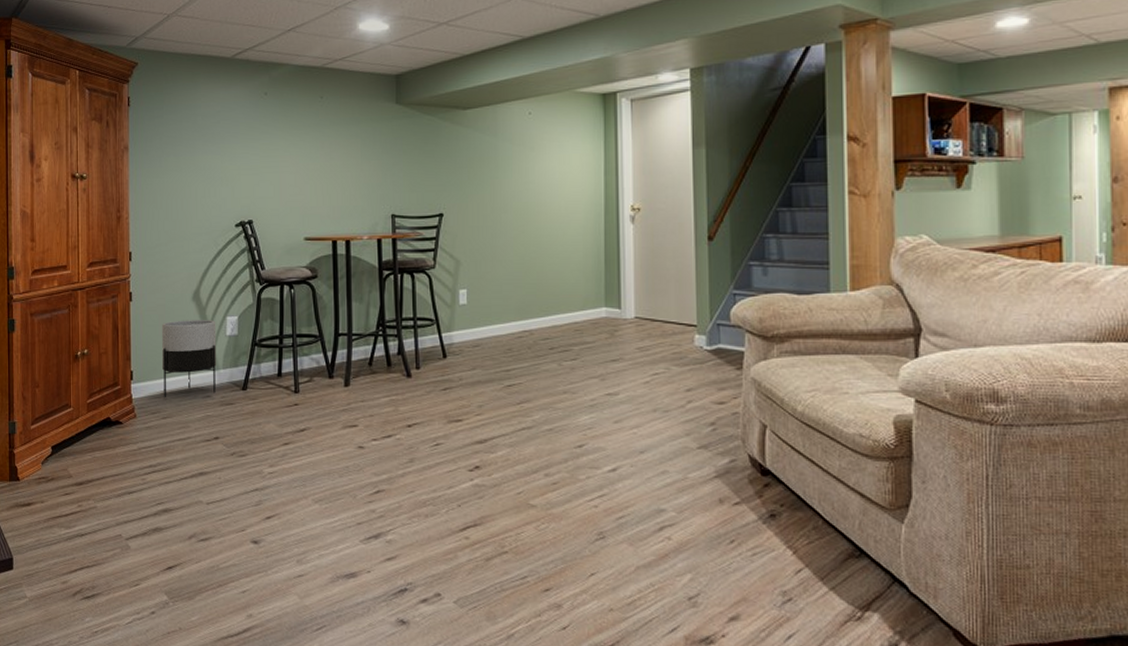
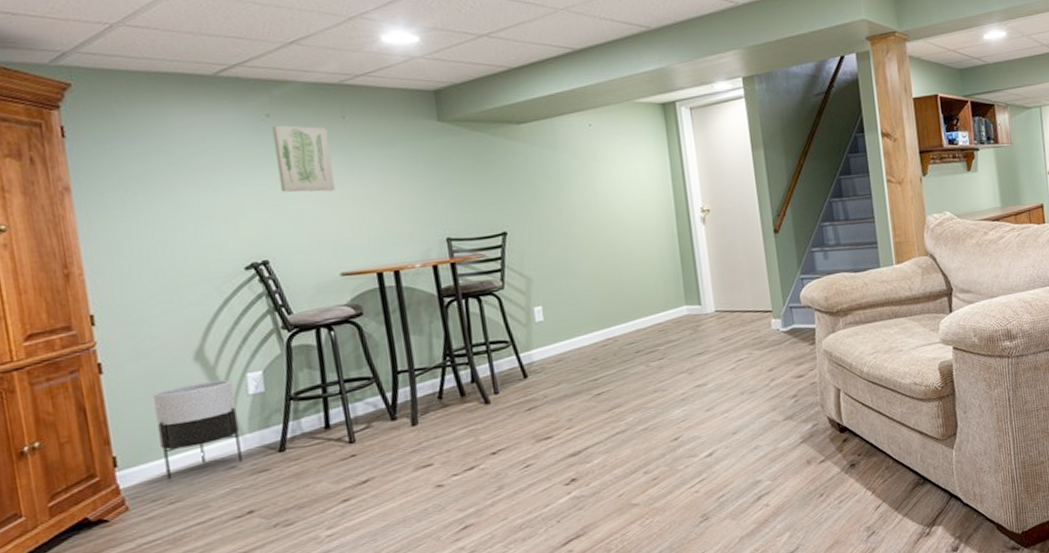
wall art: none [268,102,308,163] -> present [272,125,335,192]

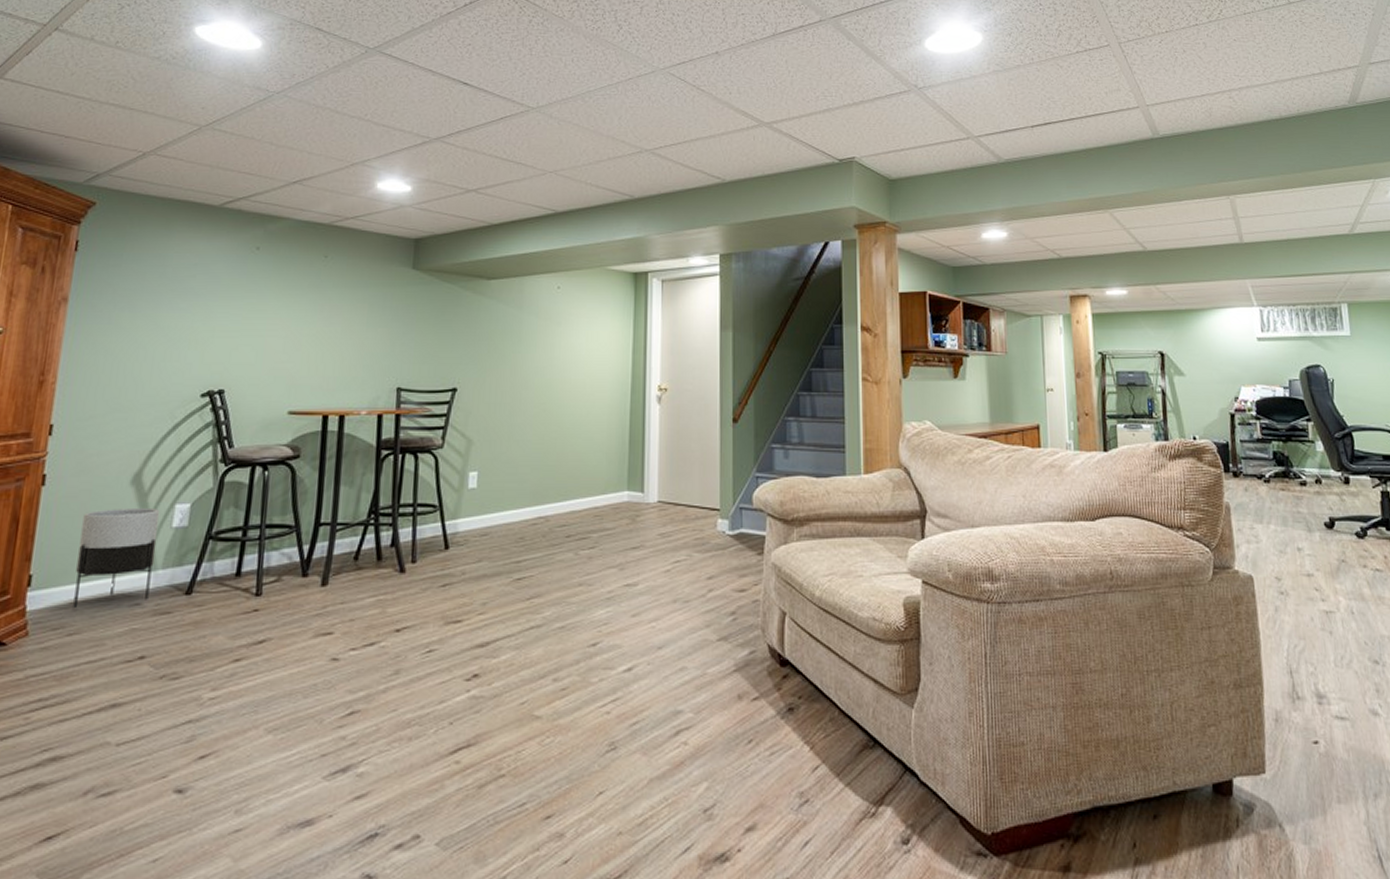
wall art: present [272,125,335,192] -> none [252,258,308,327]

